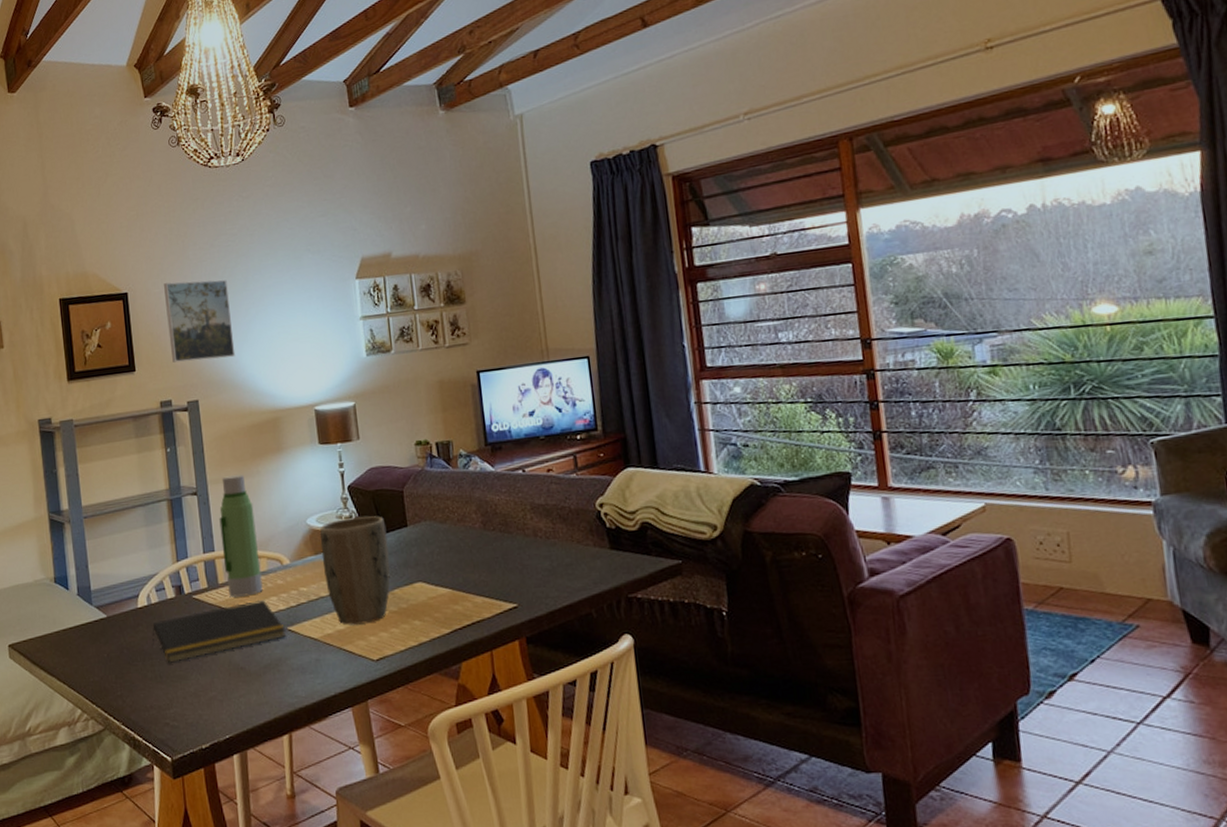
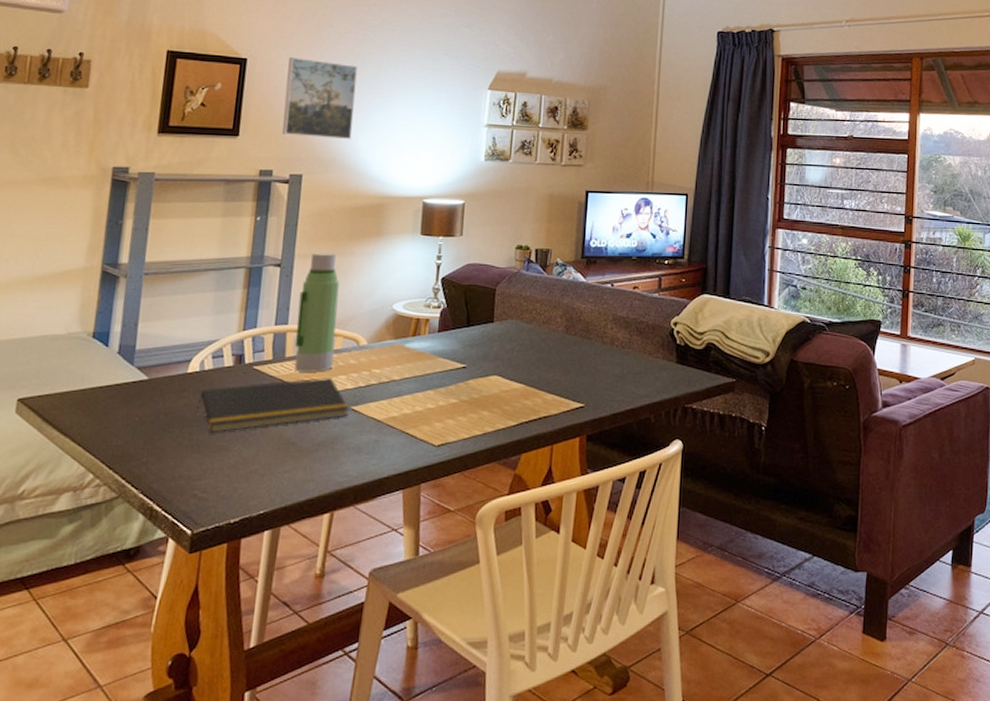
plant pot: present [319,515,390,625] -> none [400,307,473,410]

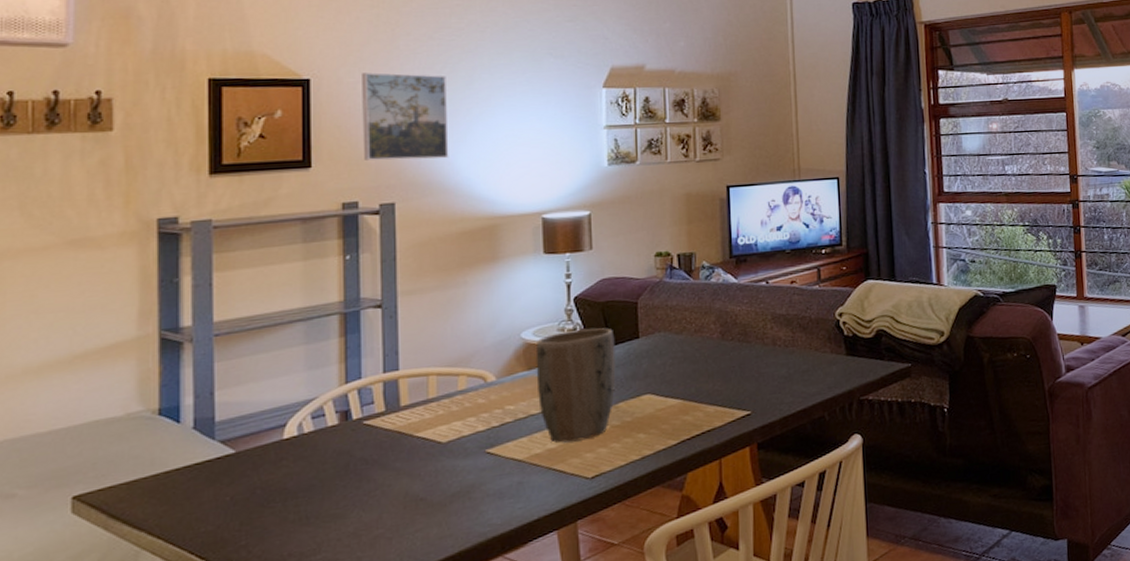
notepad: present [195,378,350,432] -> none [299,422,484,501]
water bottle: present [294,252,340,372] -> none [409,285,458,421]
plant pot: none [400,307,473,410] -> present [535,328,616,443]

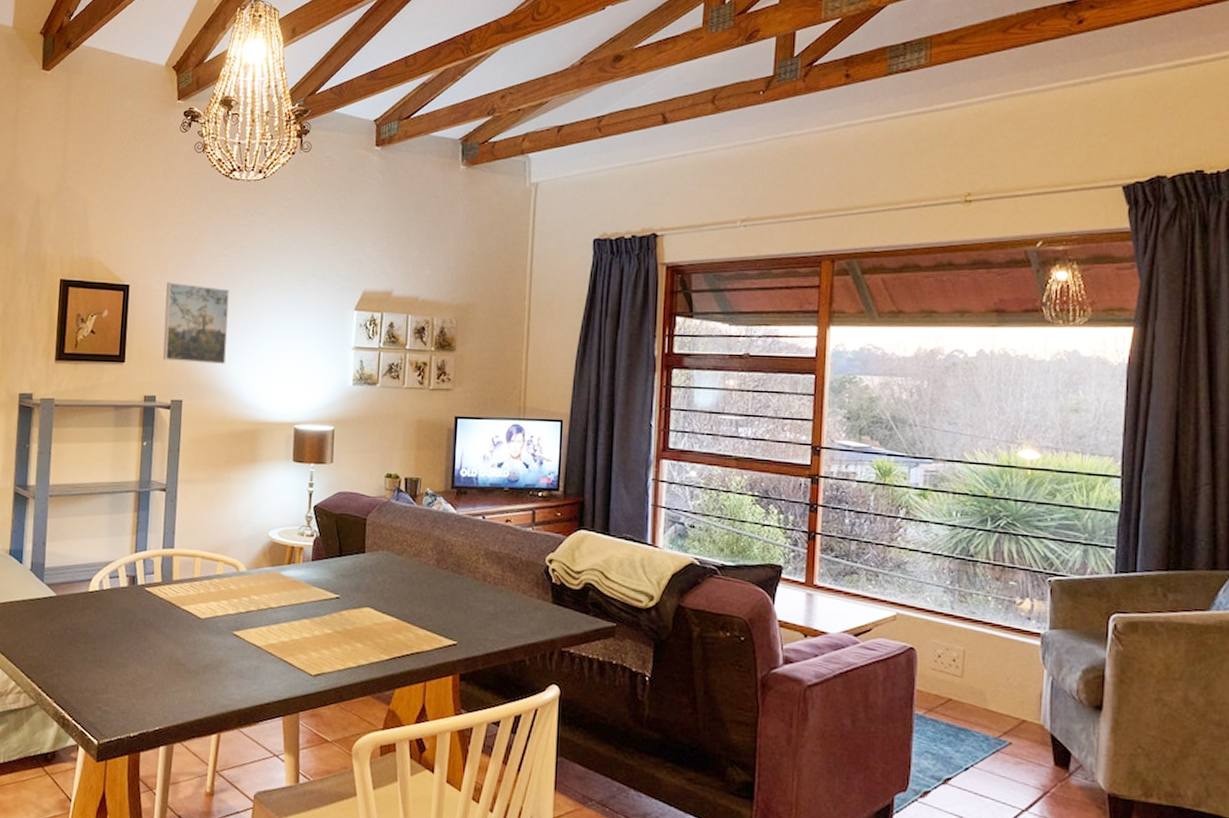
plant pot: present [535,328,616,443] -> none [277,536,345,640]

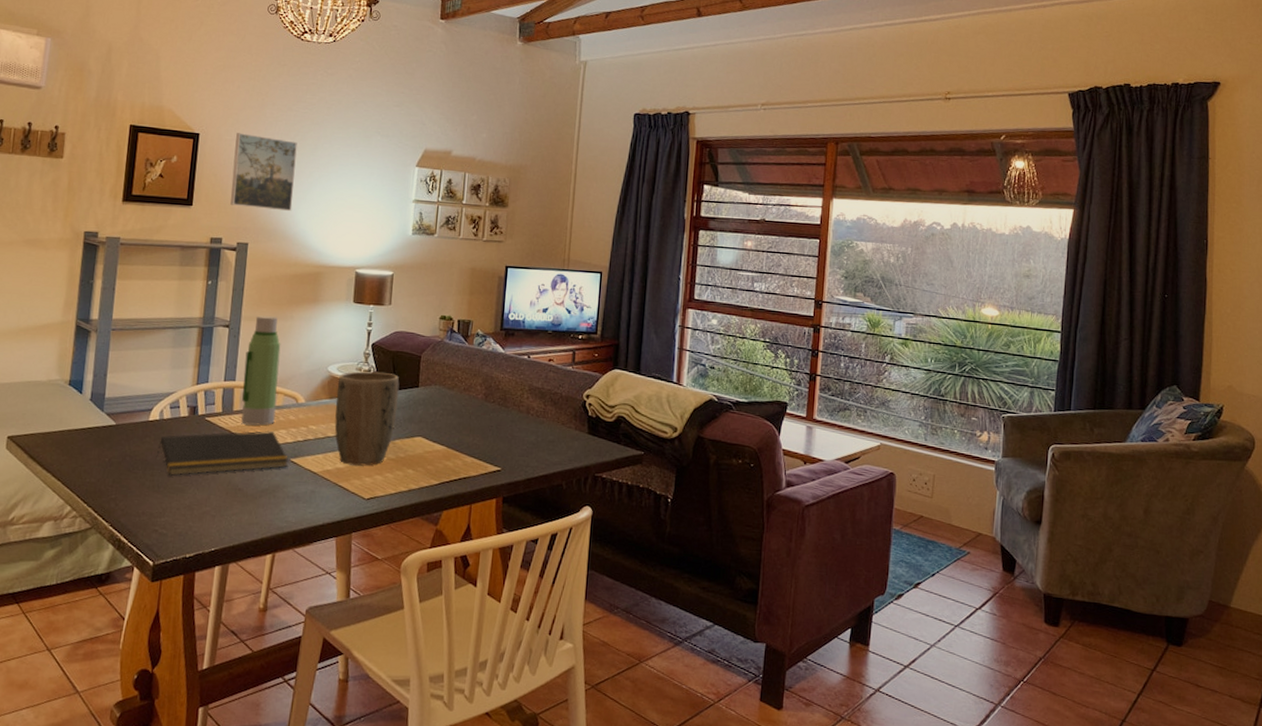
notepad: none [97,602,232,650] -> present [156,431,289,476]
water bottle: none [181,478,219,596] -> present [241,316,281,426]
plant pot: none [277,536,345,640] -> present [334,371,400,466]

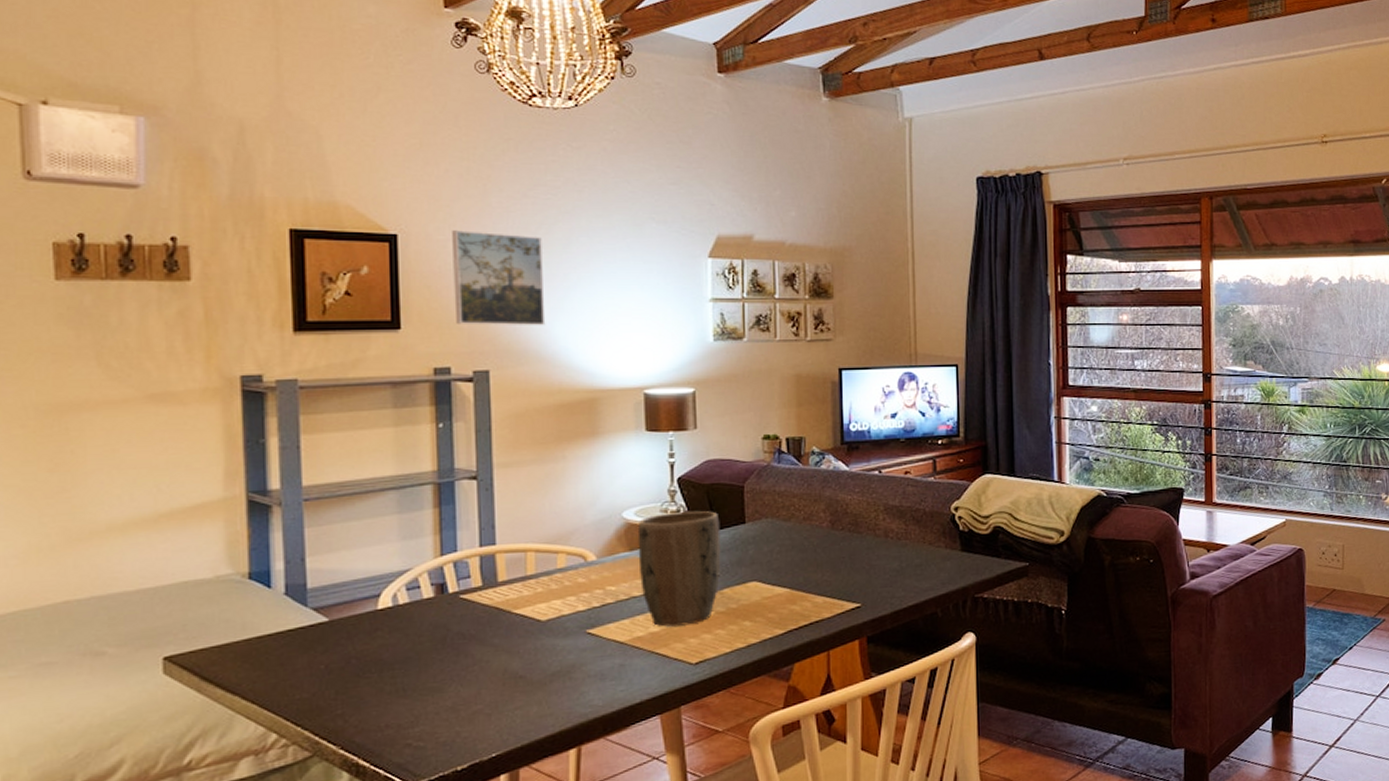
notepad: present [156,431,289,476] -> none [394,600,585,674]
water bottle: present [241,316,281,426] -> none [505,459,558,597]

